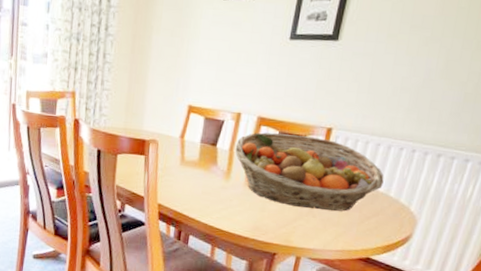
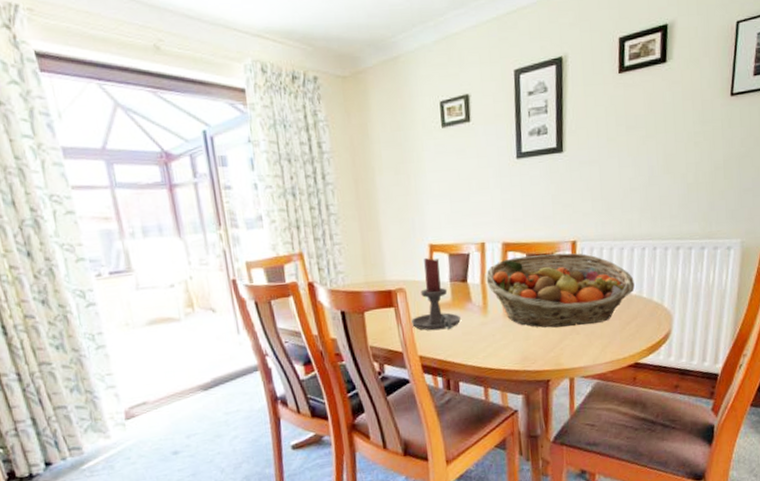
candle holder: none [158,116,203,186] -> present [411,257,461,331]

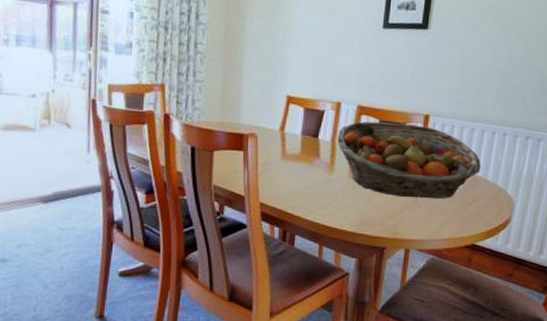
candle holder: present [411,257,461,331] -> none [258,107,306,181]

